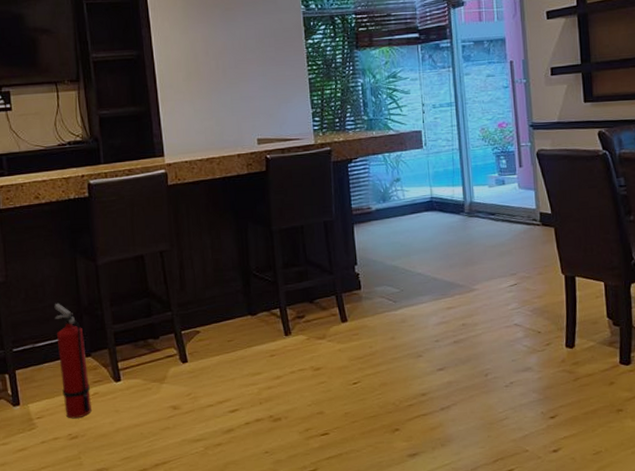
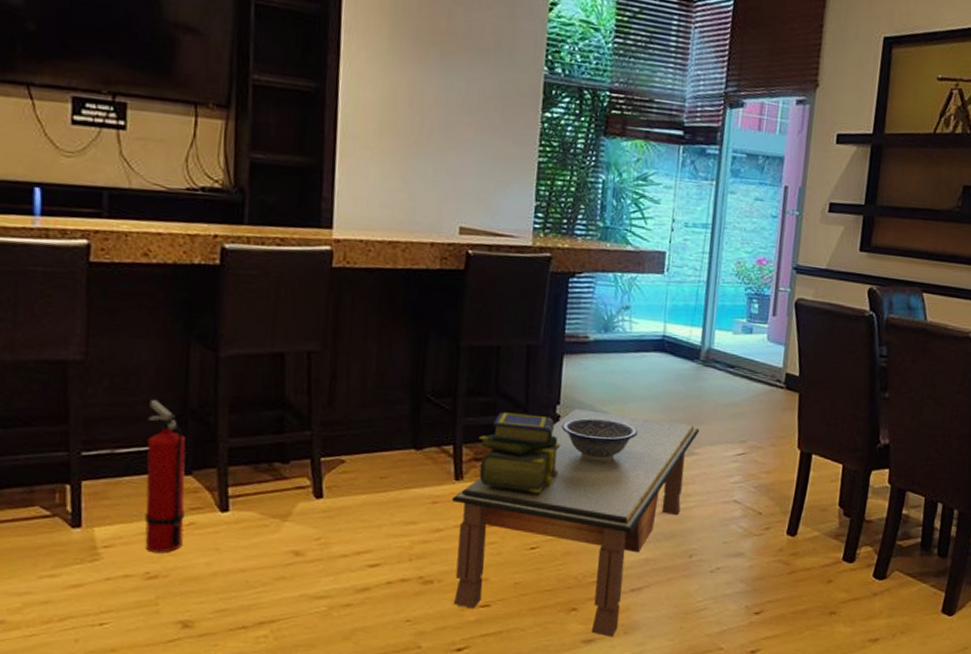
coffee table: none [284,266,475,450] -> present [451,409,699,637]
stack of books: none [298,276,365,338] -> present [477,412,561,493]
decorative bowl: none [361,271,424,307] -> present [561,417,638,462]

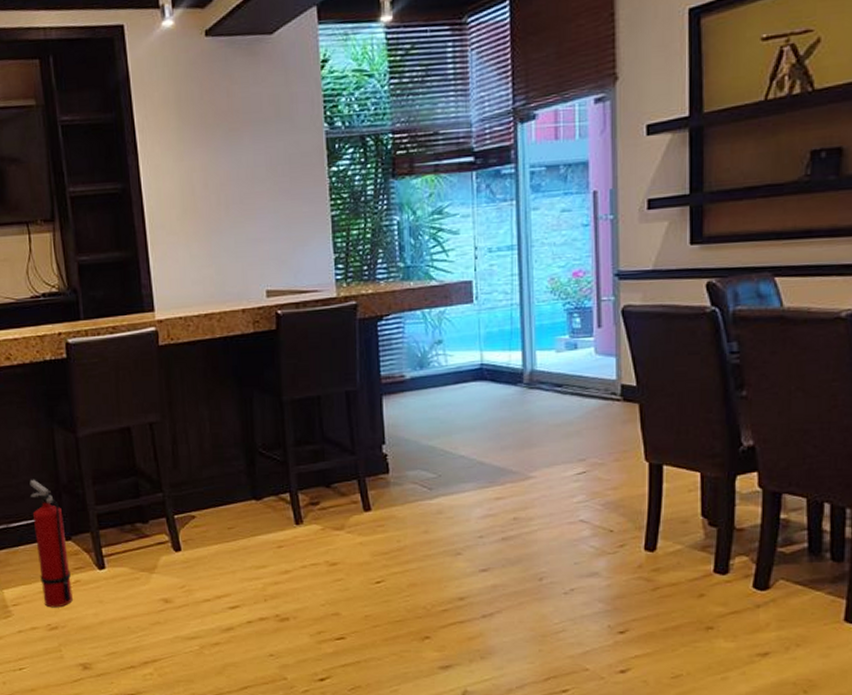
coffee table: present [451,409,699,637] -> none [295,446,532,663]
stack of books: present [477,412,561,493] -> none [312,456,393,530]
decorative bowl: present [561,417,638,462] -> none [390,452,468,495]

